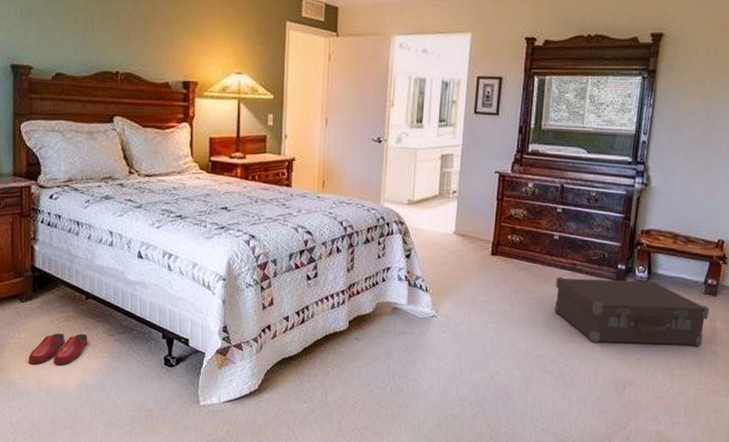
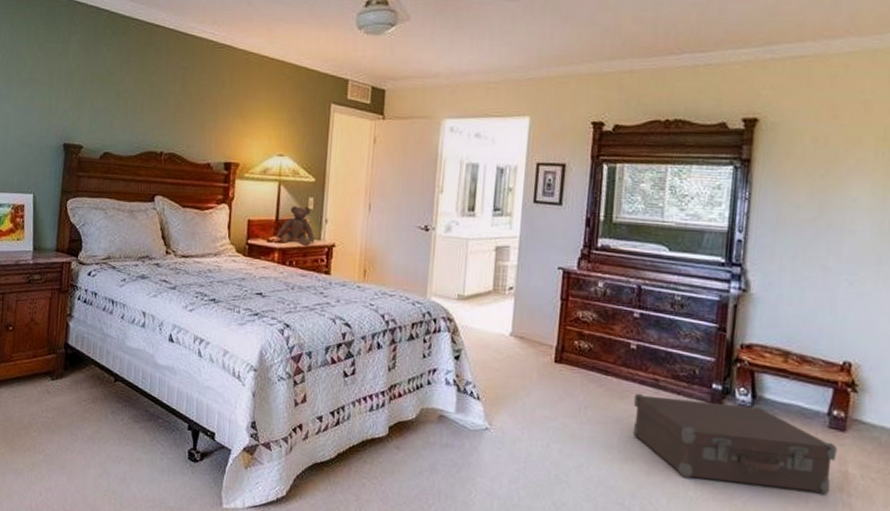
slippers: present [28,333,88,365] -> none [53,415,113,450]
teddy bear: none [238,123,276,161] -> present [276,206,315,246]

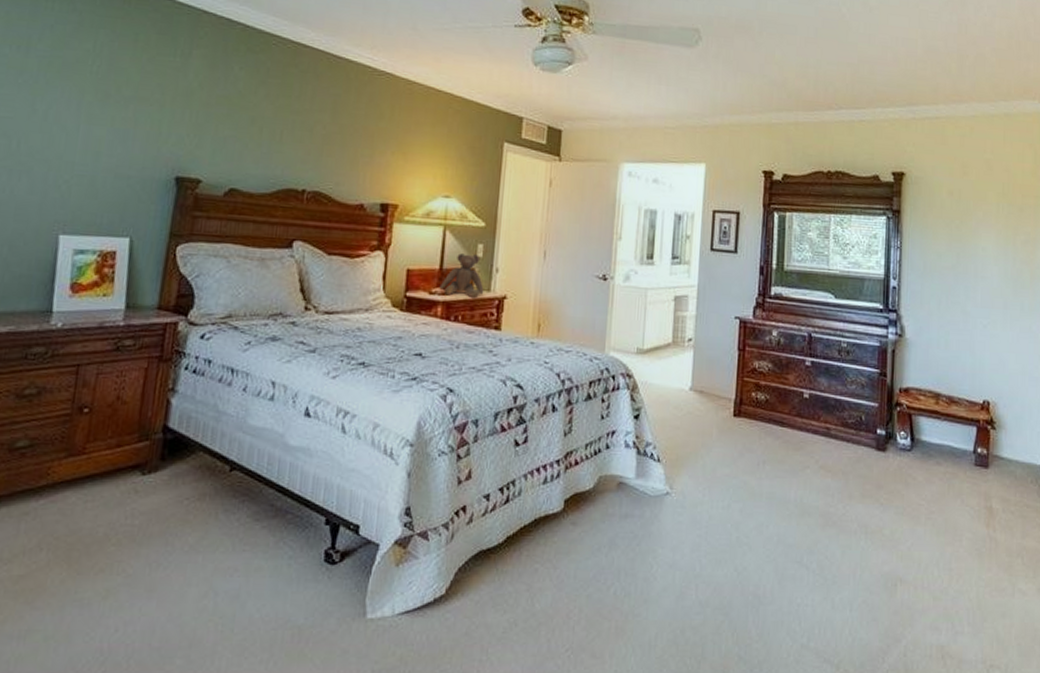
suitcase: present [632,393,838,495] -> none [808,443,983,531]

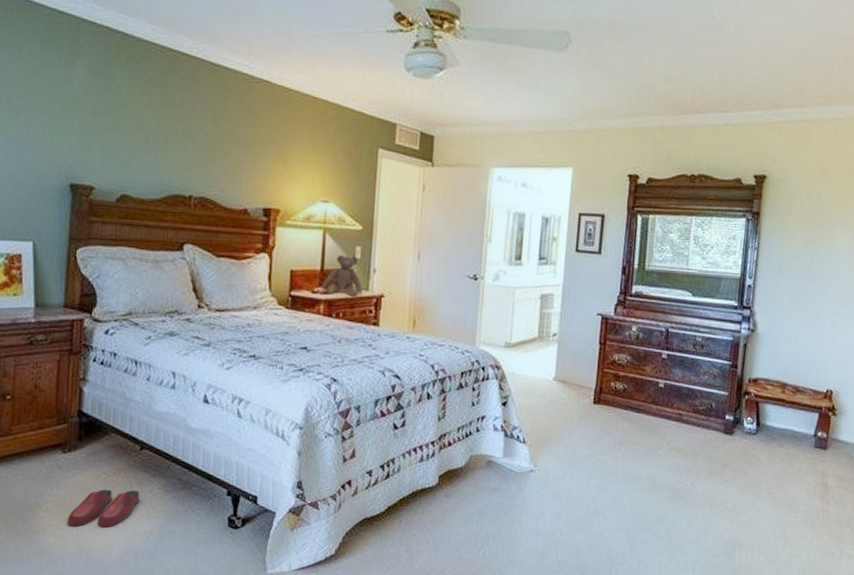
slippers: none [139,518,226,564] -> present [67,489,140,527]

